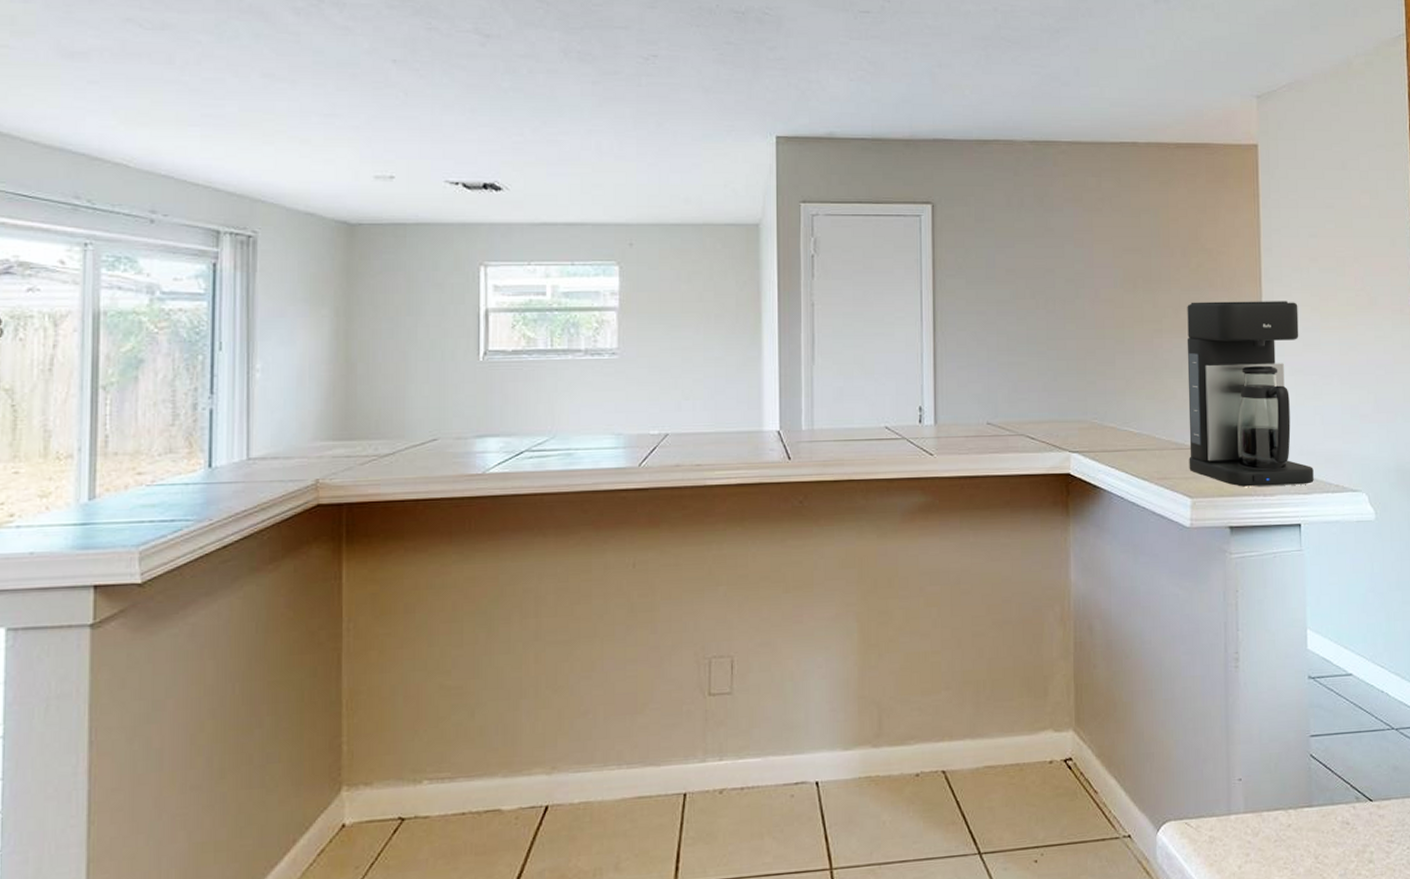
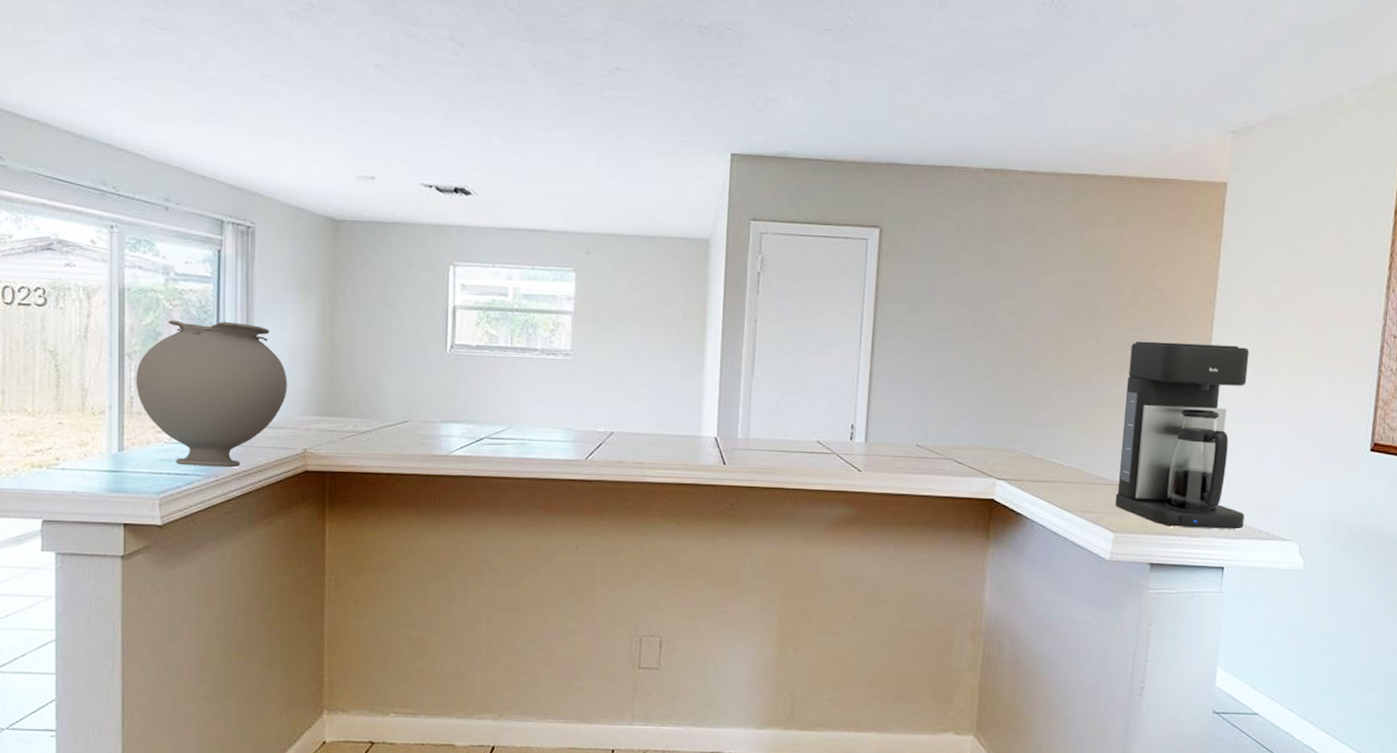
vase: none [112,342,296,511] -> present [136,320,288,468]

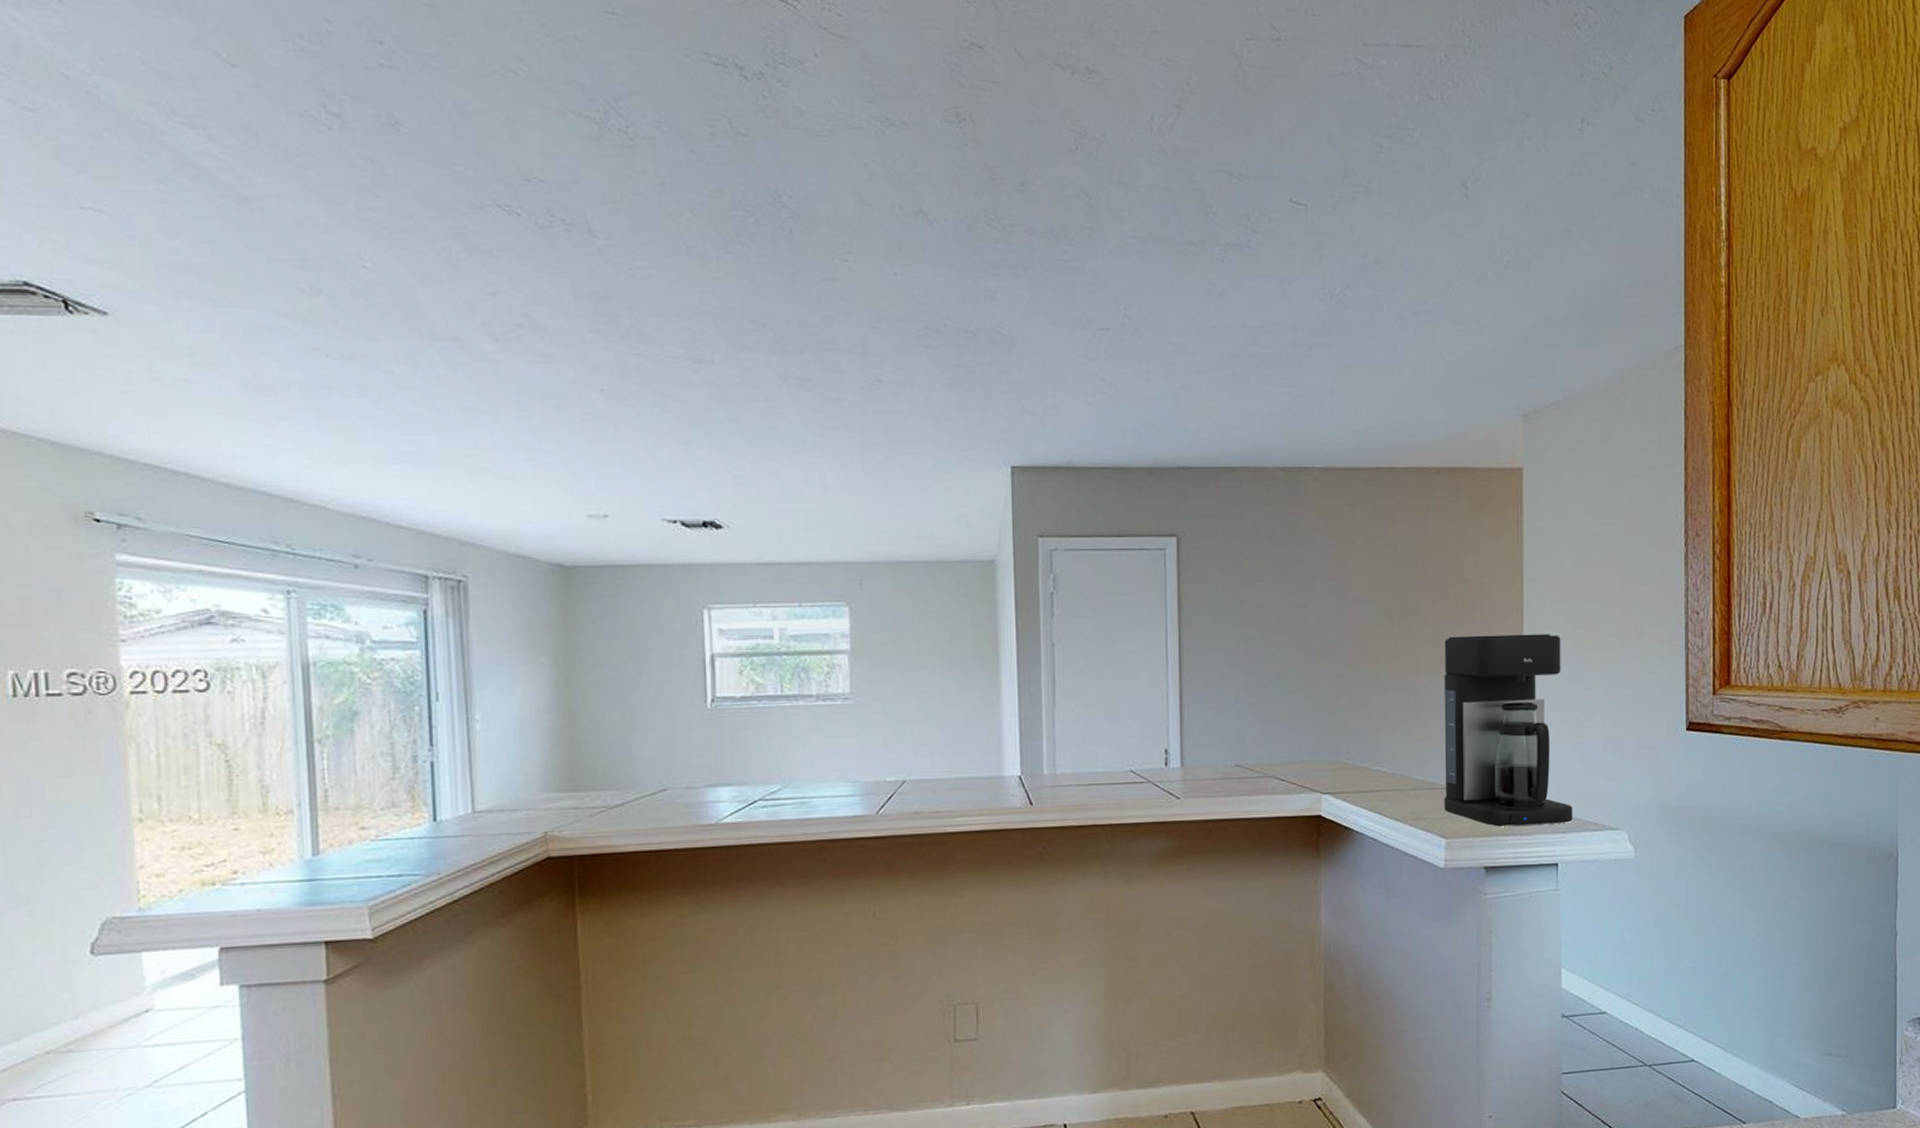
vase: present [136,320,288,468] -> none [329,692,520,866]

